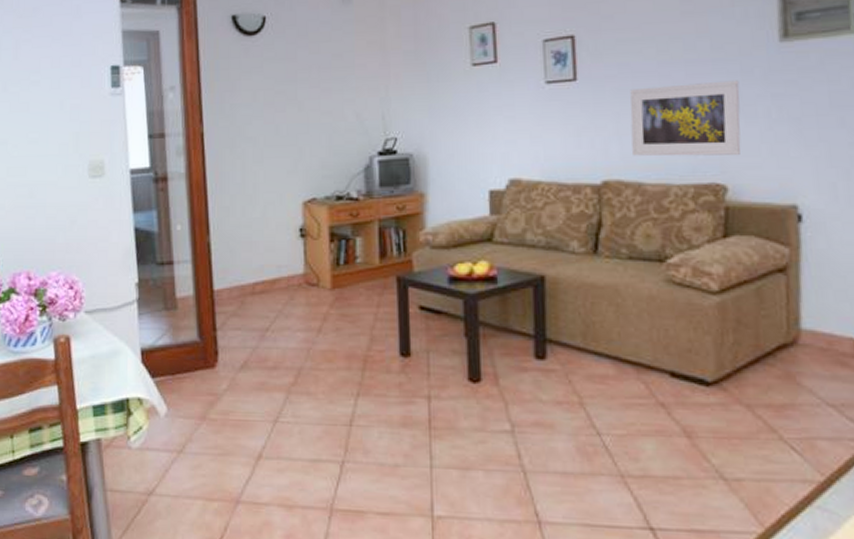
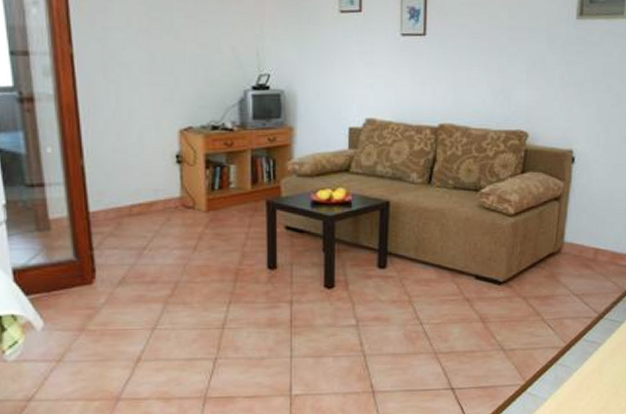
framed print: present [630,80,742,156] -> none [464,47,545,108]

